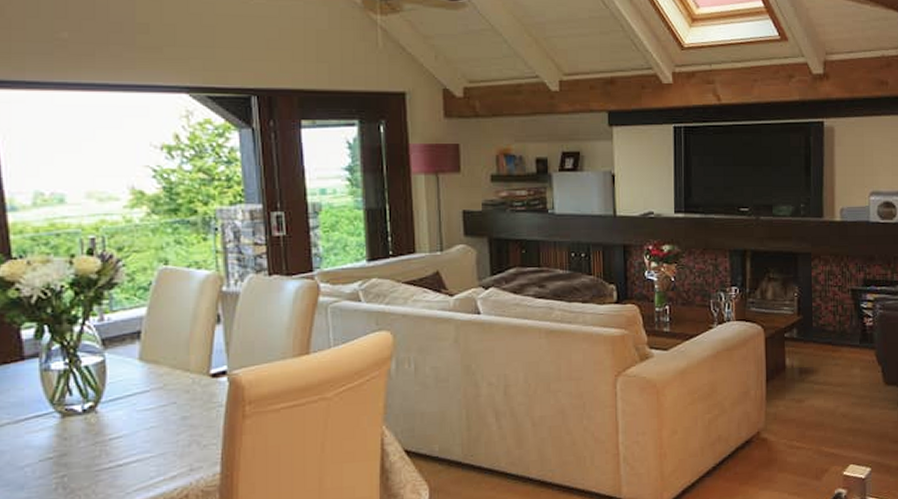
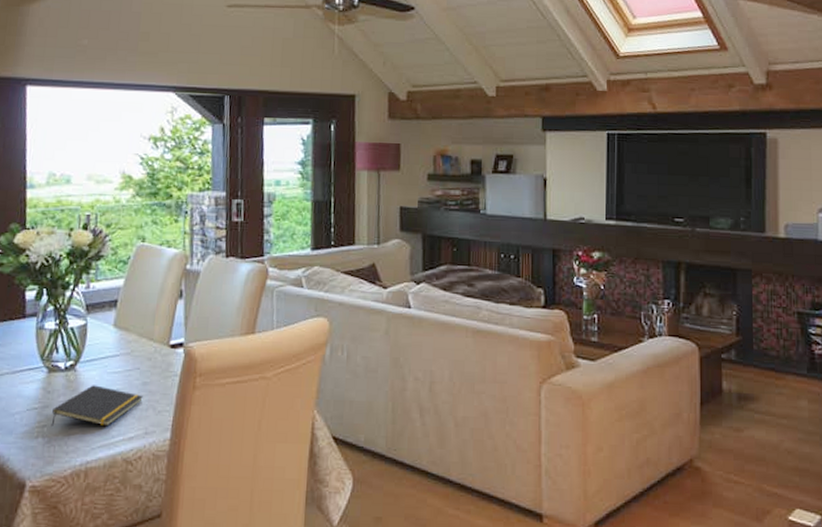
notepad: none [72,425,183,475] -> present [51,385,143,427]

